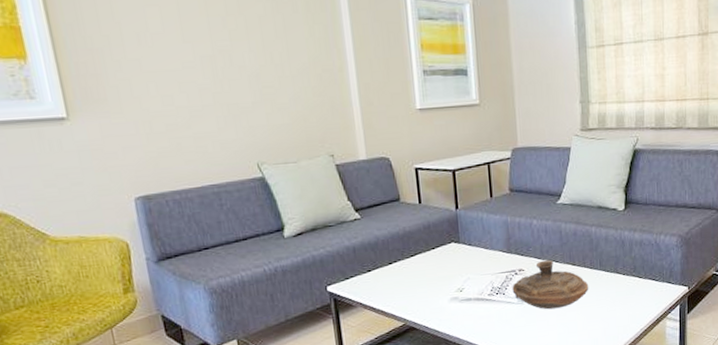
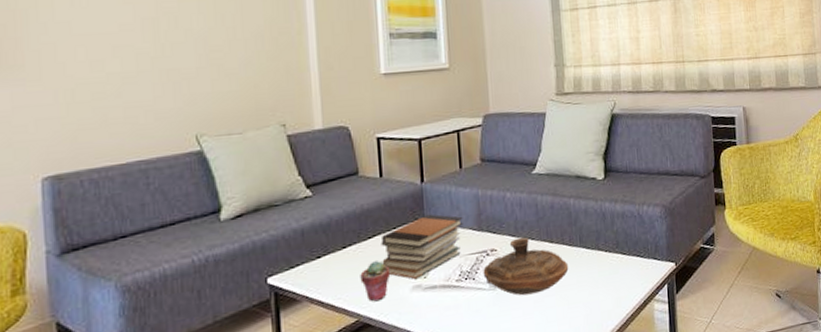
potted succulent: none [405,275,431,310] -> present [360,261,391,302]
book stack: none [422,237,494,292] -> present [381,214,463,279]

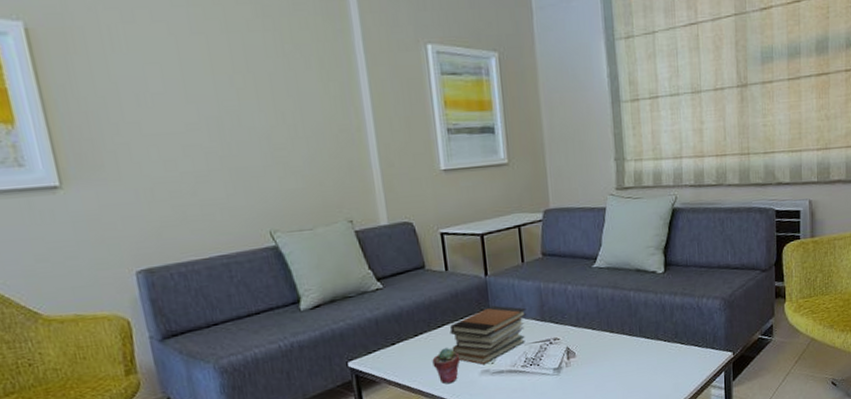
decorative bowl: present [483,237,569,296] -> none [547,327,629,381]

